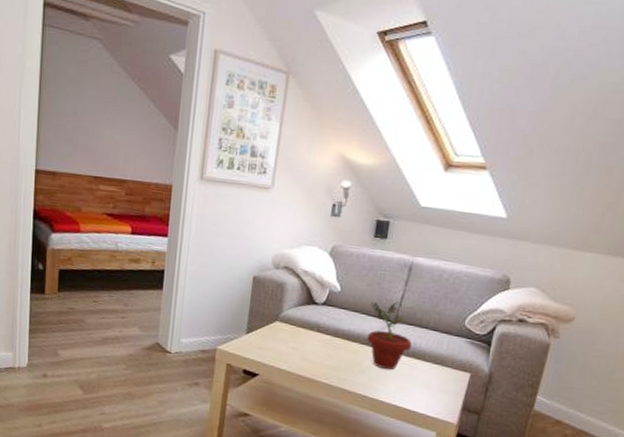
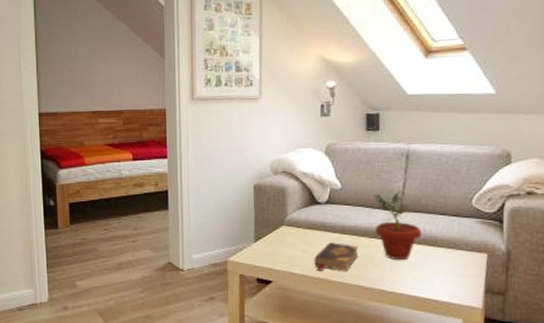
book: none [302,343,349,374] -> present [314,242,359,271]

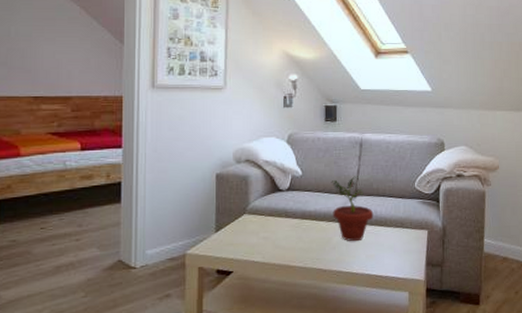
book: present [314,242,359,271] -> none [275,228,318,257]

